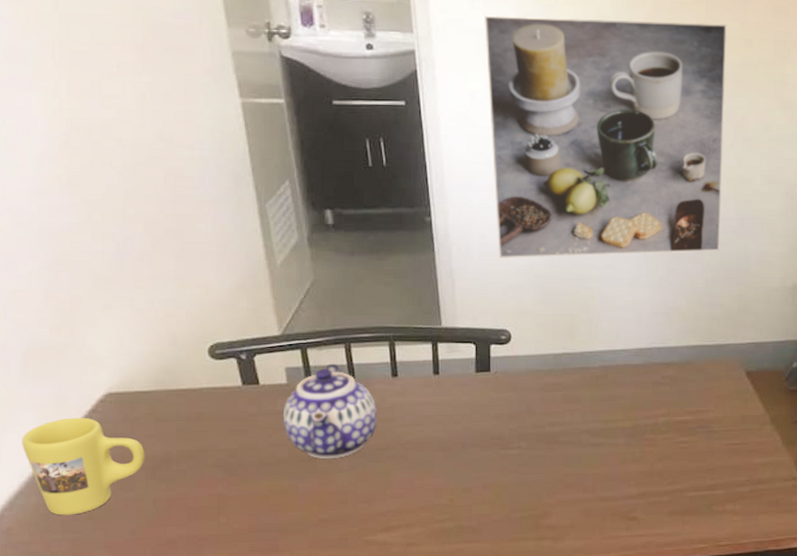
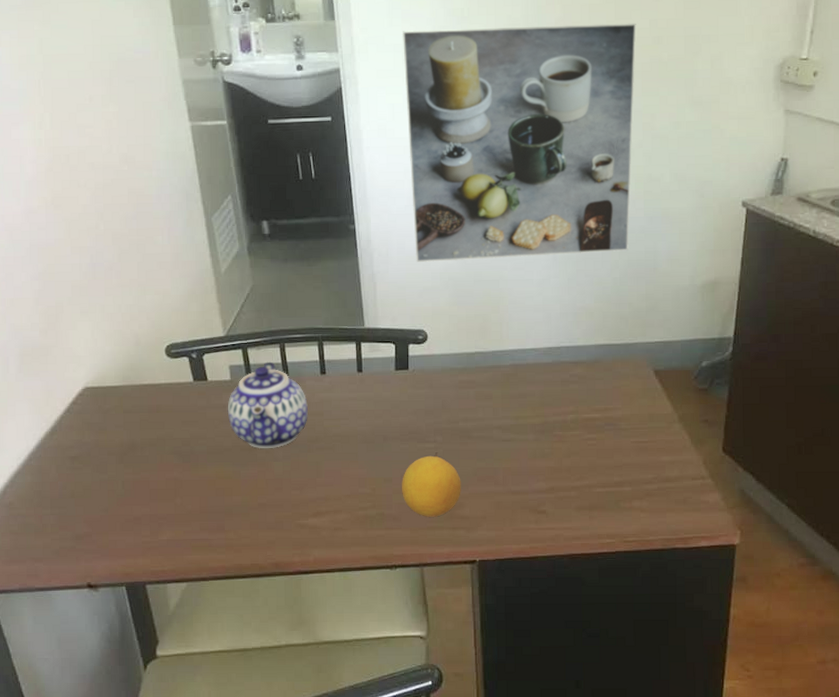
mug: present [22,417,145,516] -> none [19,408,115,493]
fruit: none [482,459,548,528] -> present [401,452,461,517]

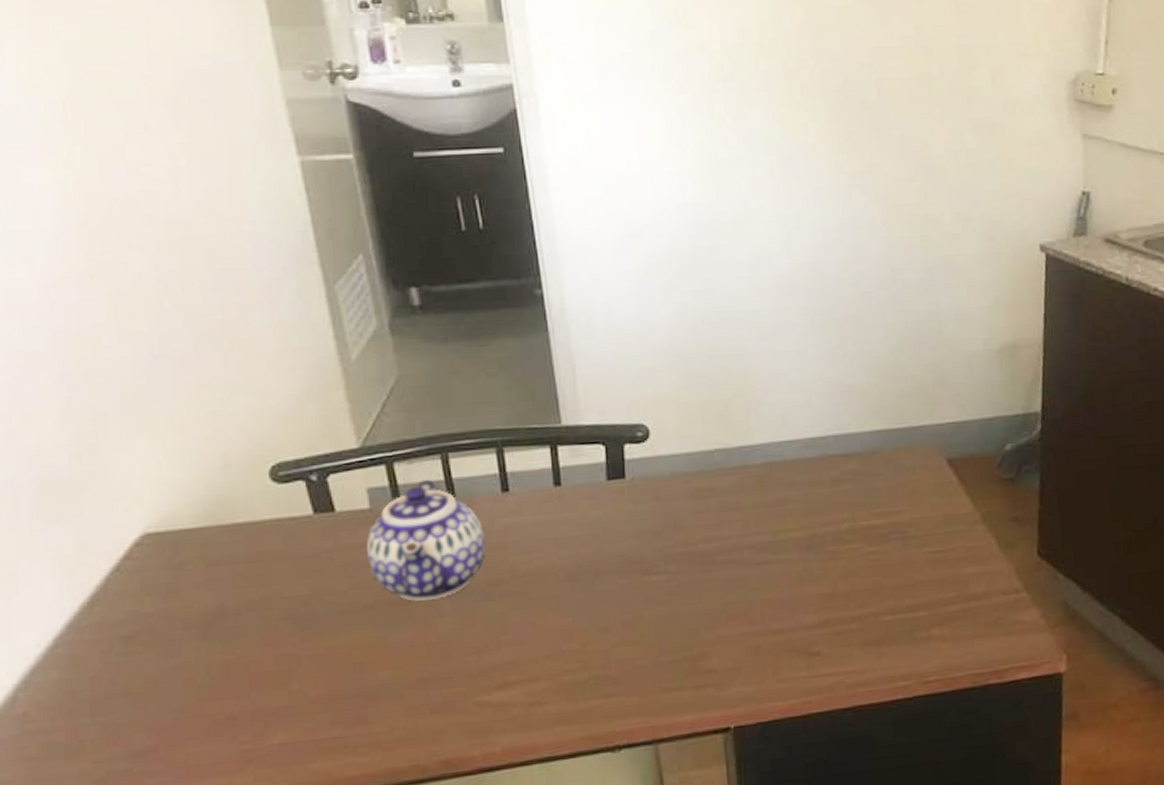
fruit: present [401,452,461,517] -> none [622,586,706,676]
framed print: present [402,23,636,262] -> none [596,29,906,335]

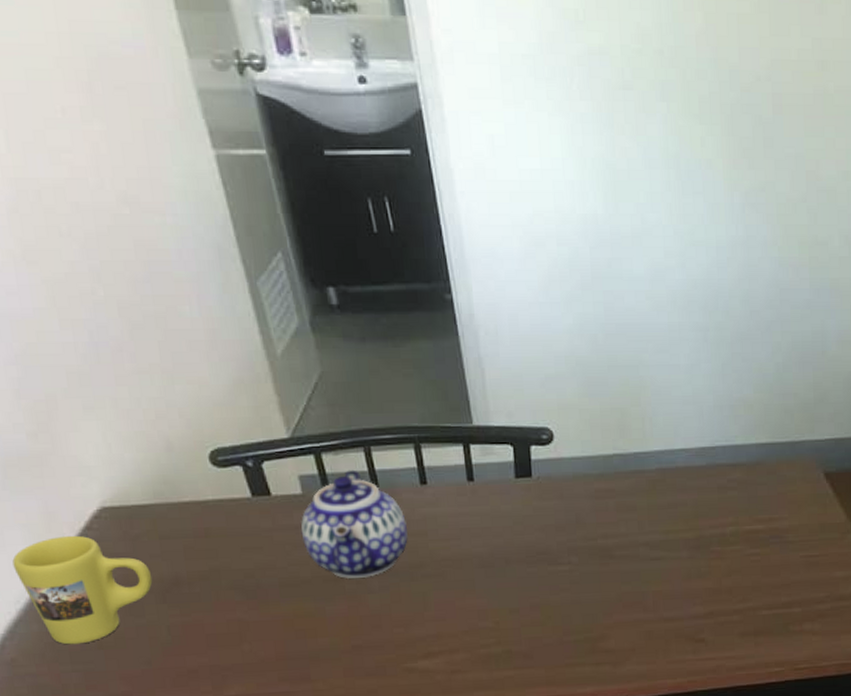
mug: none [37,566,194,694] -> present [12,535,153,645]

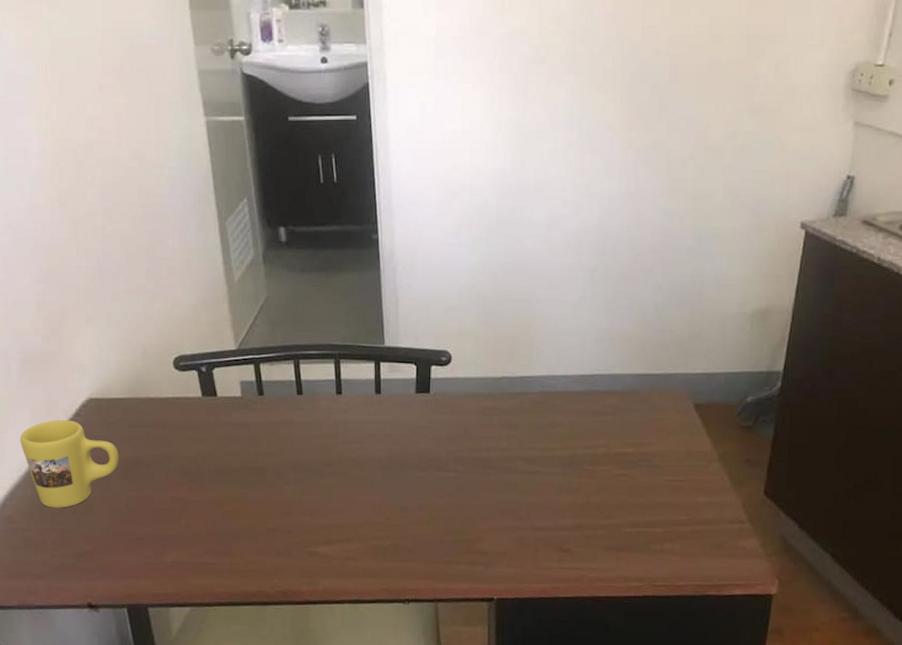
teapot: present [300,470,409,578] -> none [237,378,323,471]

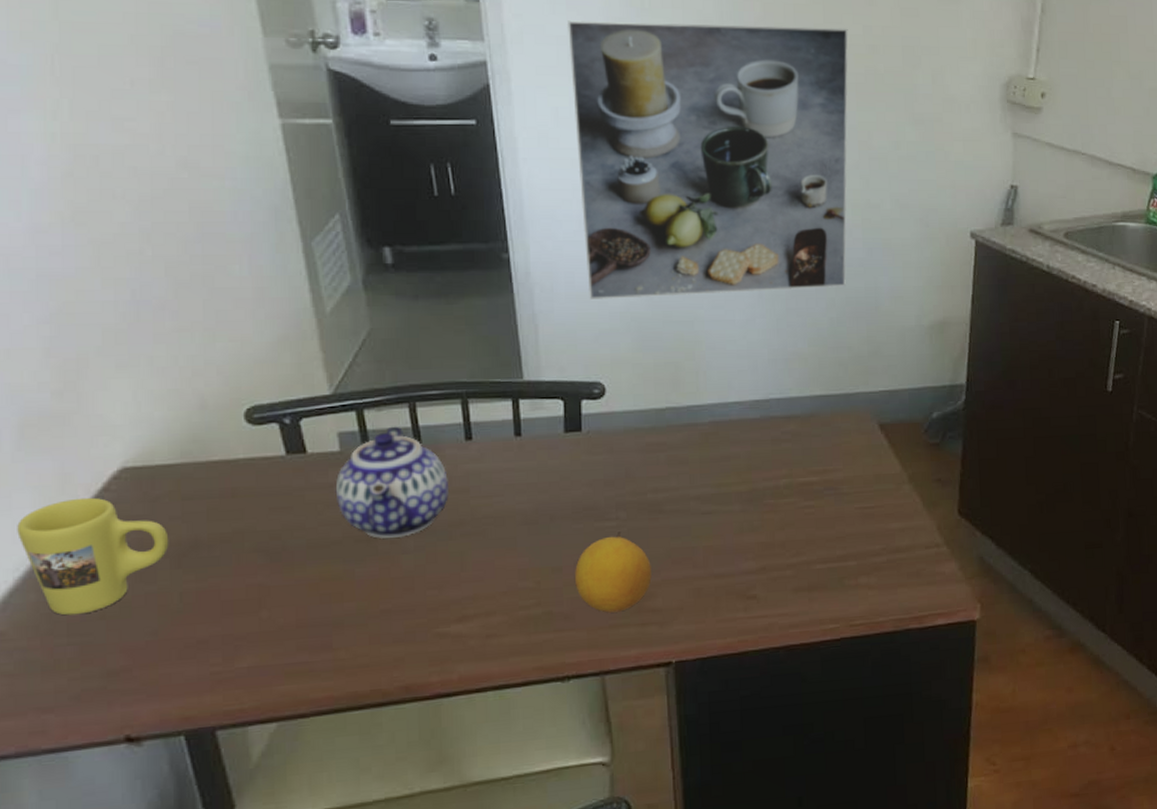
teapot: none [237,378,323,471] -> present [335,426,450,538]
fruit: none [417,482,481,551] -> present [574,531,652,613]
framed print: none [436,19,694,278] -> present [566,20,848,299]

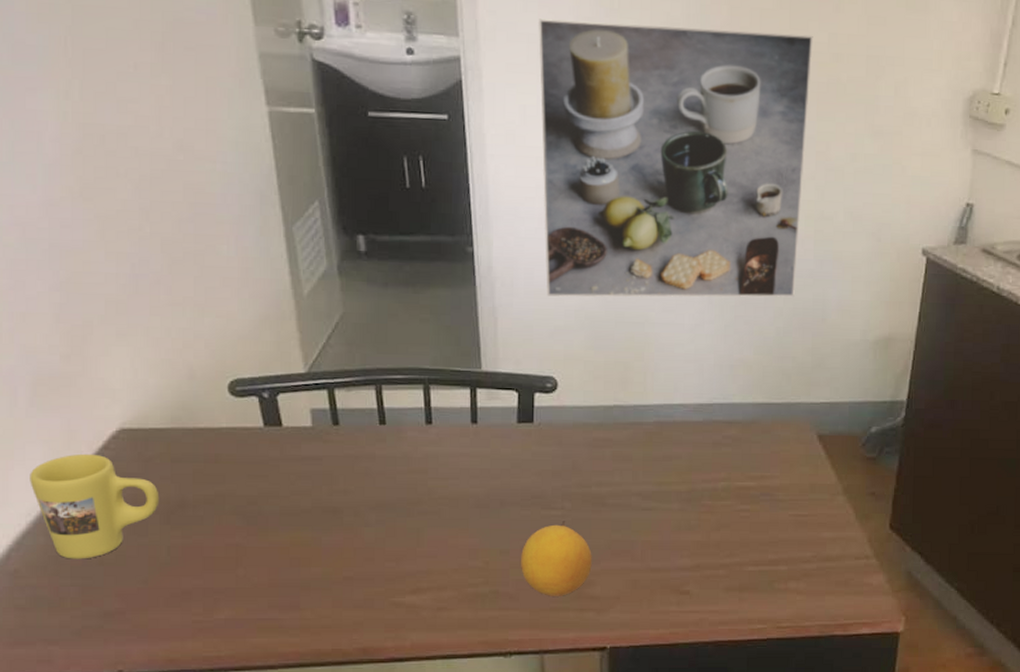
teapot: present [335,426,450,538] -> none [306,406,410,511]

